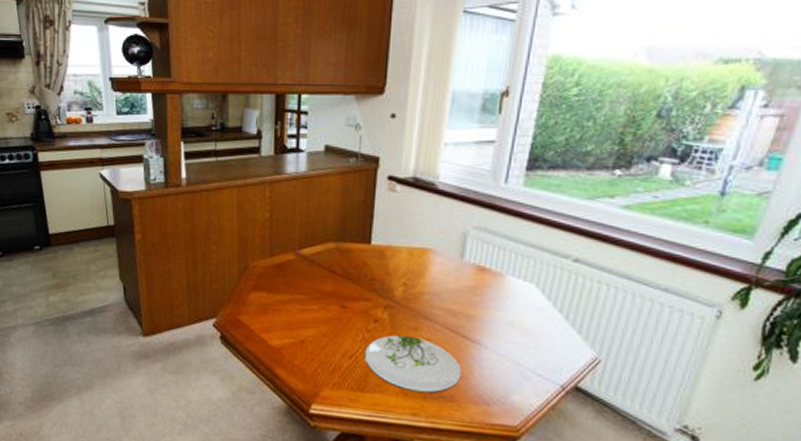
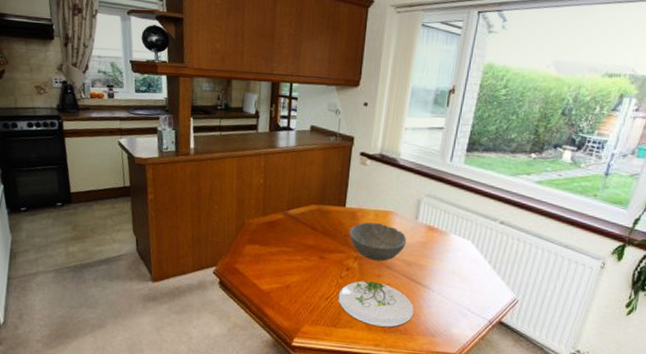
bowl: none [377,262,450,311] -> present [349,222,407,262]

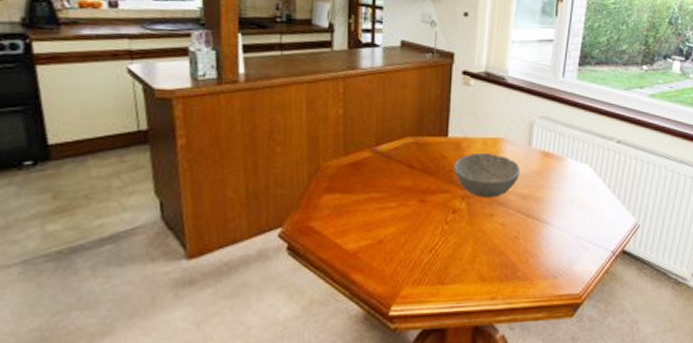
plate: present [338,281,414,328] -> none [444,223,533,277]

